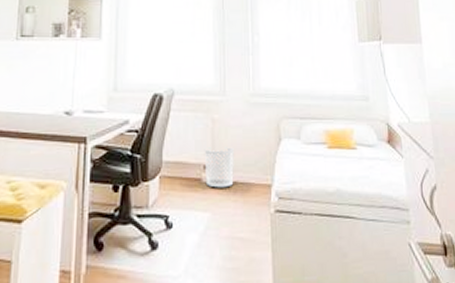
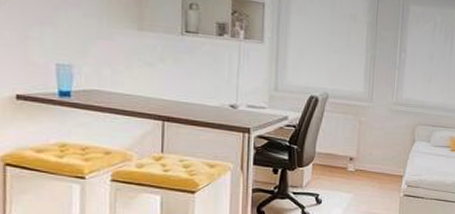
waste bin: present [205,147,234,188] -> none [350,144,375,176]

